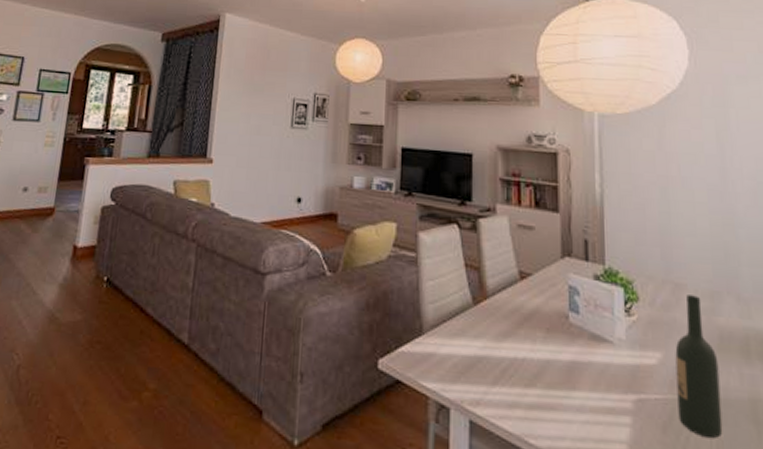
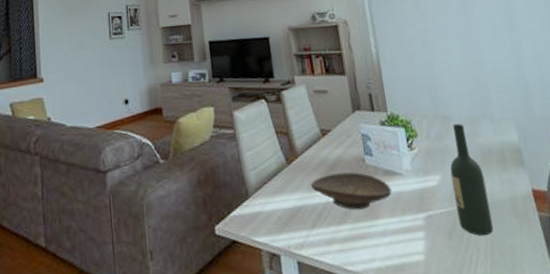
decorative bowl: none [497,325,598,376] -> present [310,172,392,210]

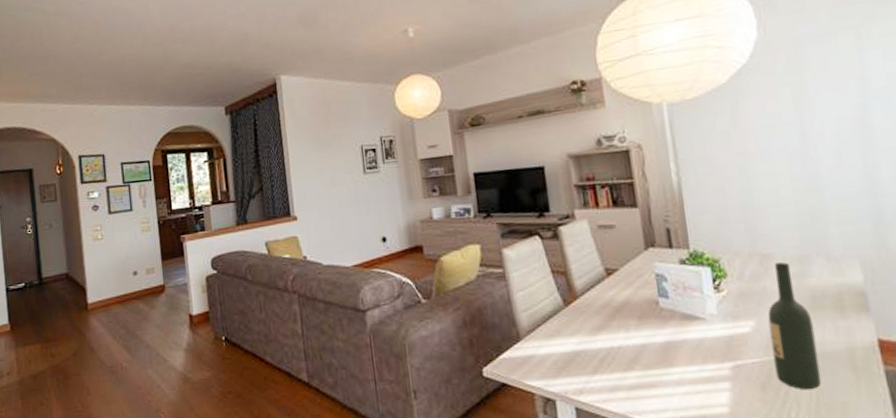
decorative bowl: present [310,172,392,210] -> none [591,315,692,357]

